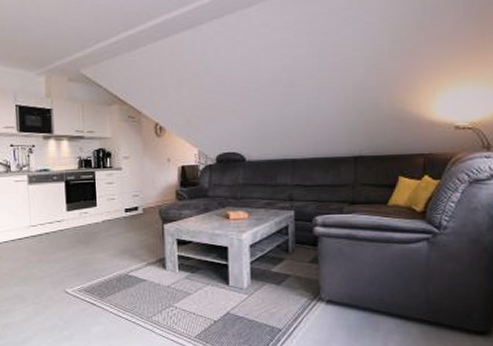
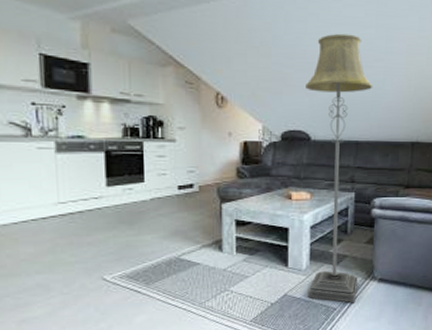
floor lamp: none [238,56,307,325] -> present [306,33,373,303]

